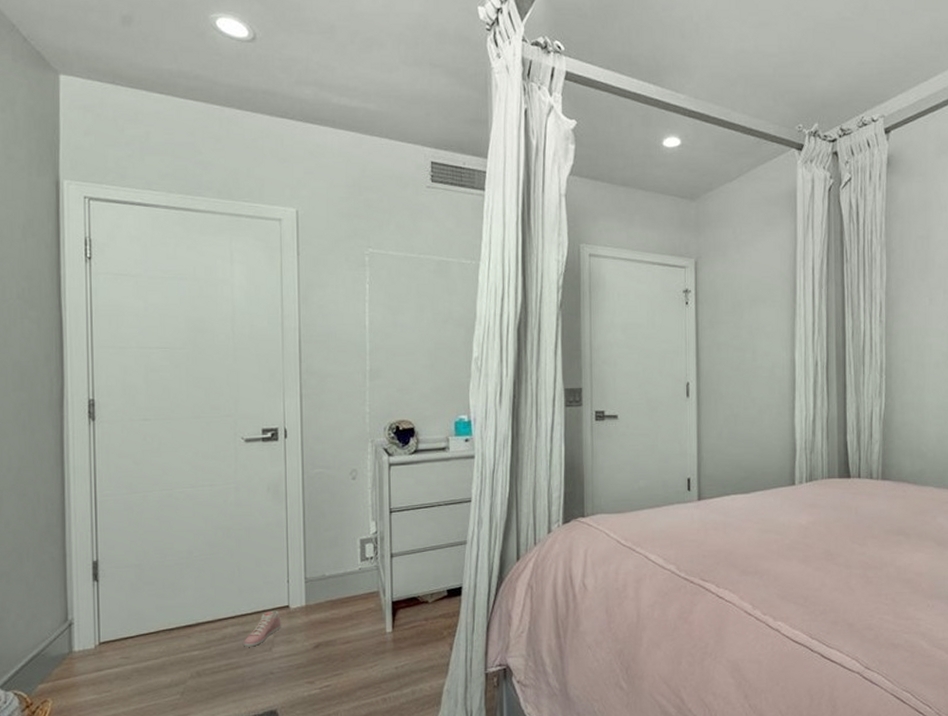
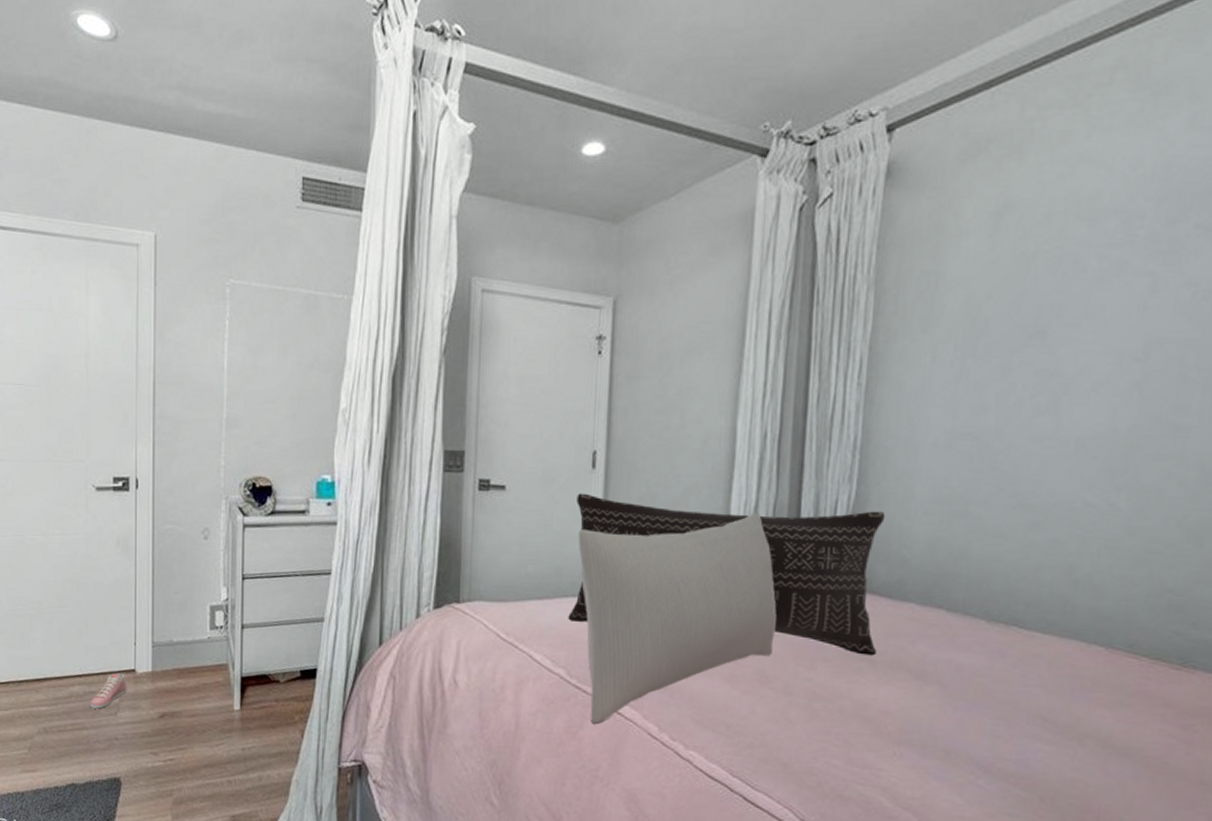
pillow: none [675,418,909,530] -> present [568,493,886,656]
pillow: none [679,425,835,609] -> present [578,513,777,725]

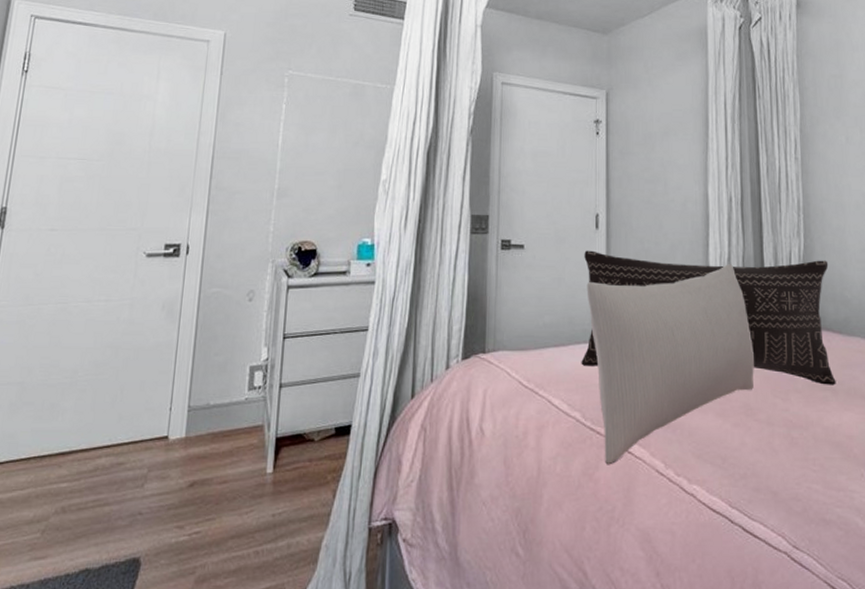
sneaker: present [90,673,127,709] -> none [115,441,158,482]

